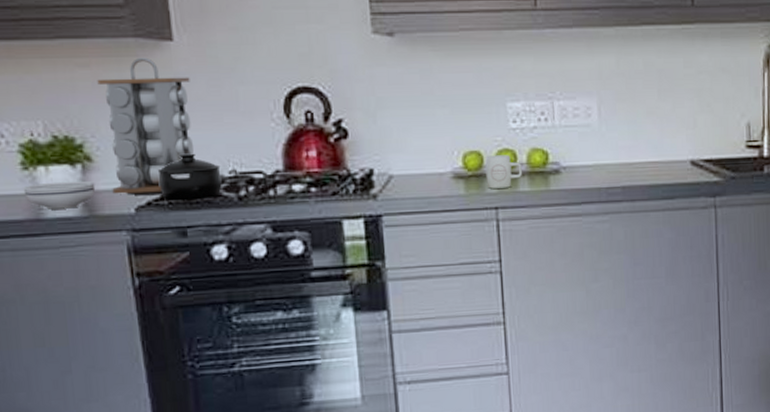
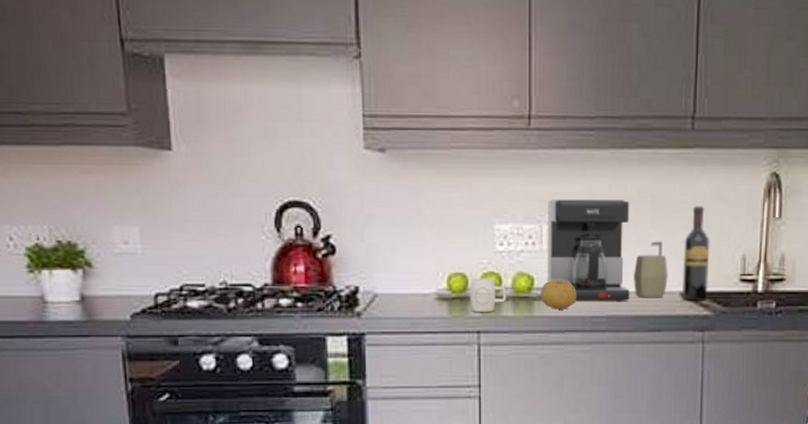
bowl: present [23,180,96,210] -> none [28,285,95,312]
spice rack: present [97,57,194,195] -> none [99,166,187,302]
saucepan: present [157,153,222,202] -> none [152,263,213,310]
fruit: none [556,152,591,183] -> present [541,278,576,310]
coffee maker: none [557,75,643,174] -> present [547,199,630,302]
soap dispenser: none [645,112,678,168] -> present [634,241,668,298]
wine bottle: none [691,78,718,169] -> present [682,206,710,301]

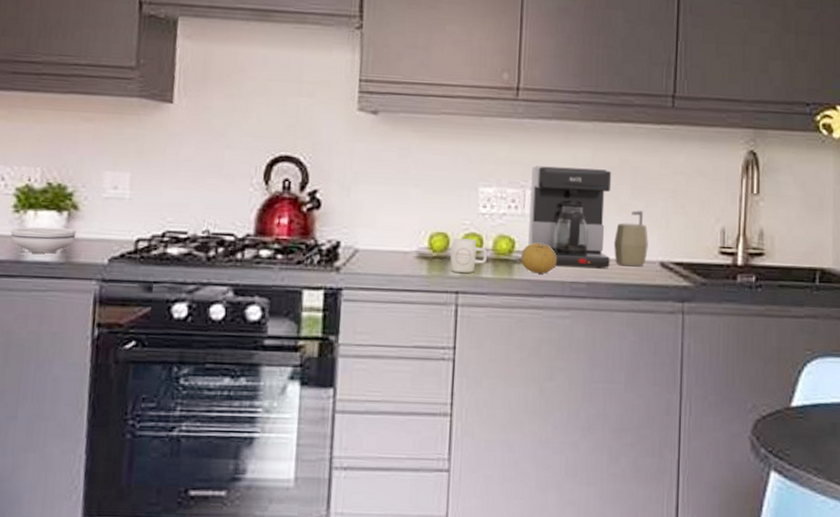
bowl: none [28,285,95,312] -> present [10,226,77,254]
wine bottle: present [682,206,710,301] -> none [662,179,690,272]

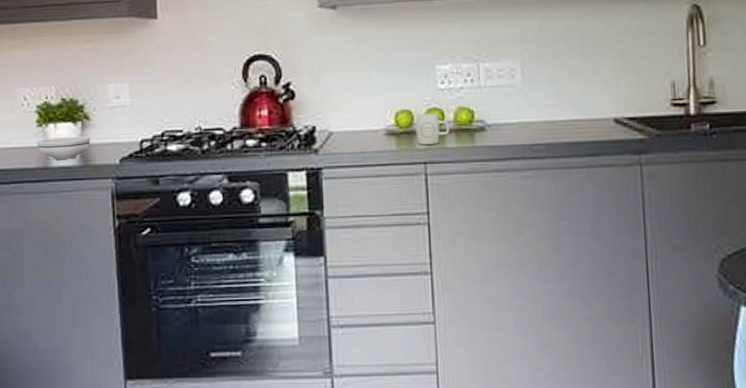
fruit: present [521,242,557,274] -> none [481,111,515,140]
coffee maker: present [528,166,612,269] -> none [483,37,566,132]
soap dispenser: present [614,210,648,267] -> none [568,72,601,126]

